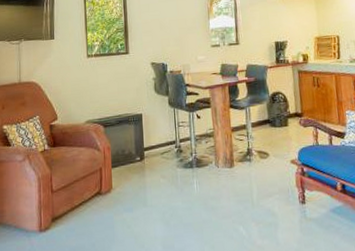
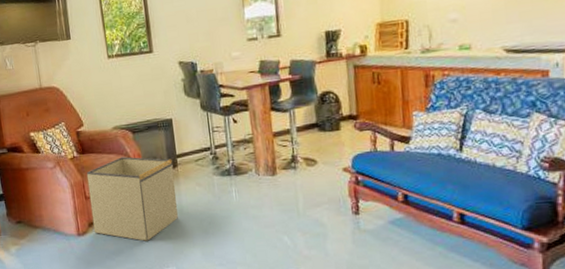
storage bin: none [55,149,142,236] -> present [86,156,178,241]

